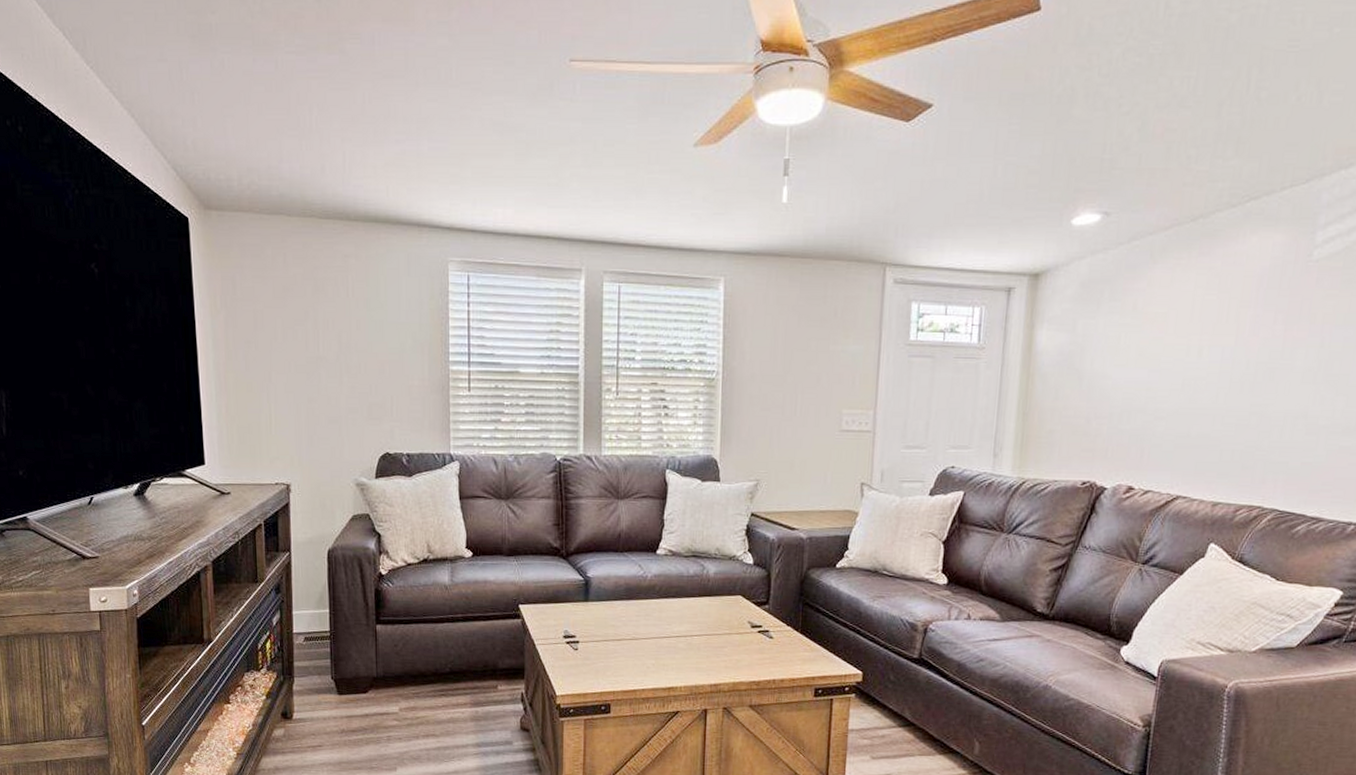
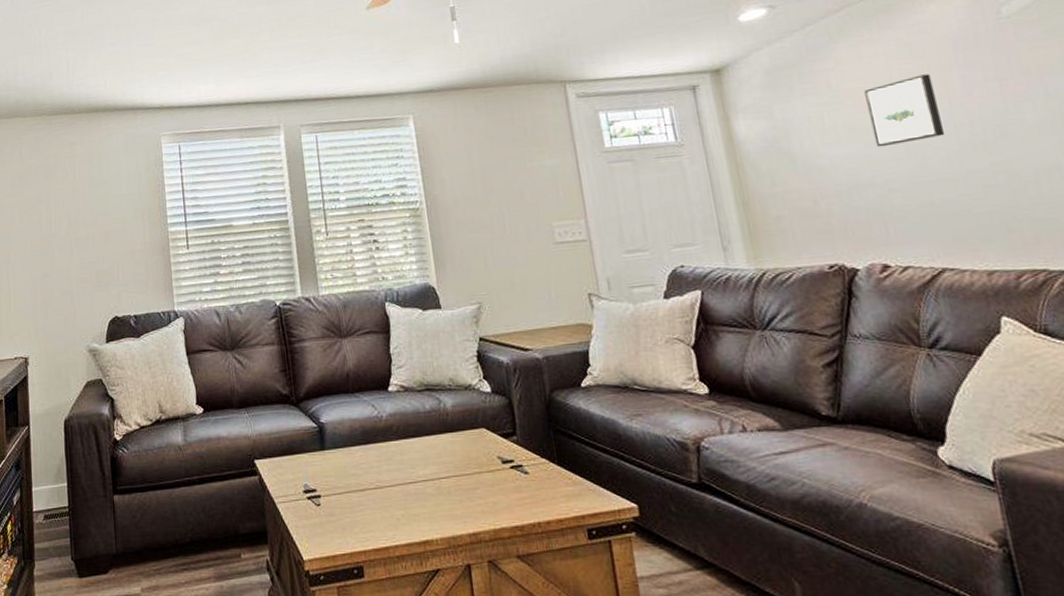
wall art: none [1158,308,1229,376] -> present [864,74,945,147]

